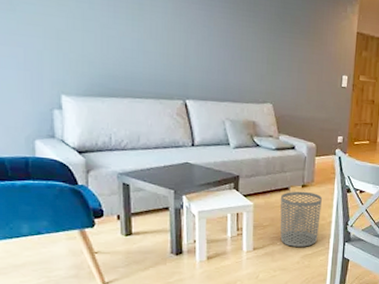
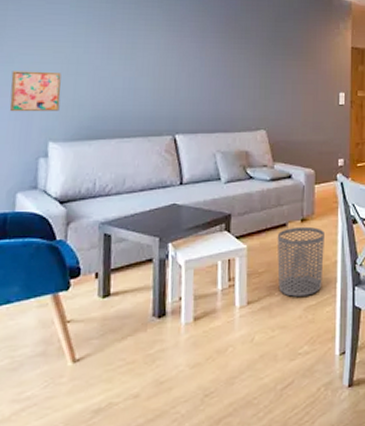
wall art: none [15,19,69,66] -> present [9,71,61,112]

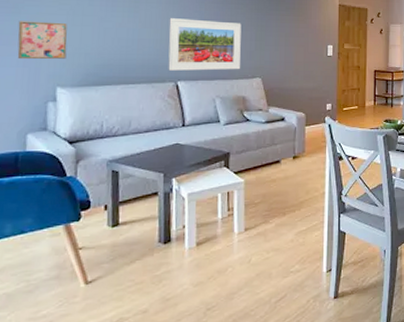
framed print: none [165,65,245,123] -> present [168,18,241,71]
waste bin: present [277,226,324,297] -> none [271,163,314,224]

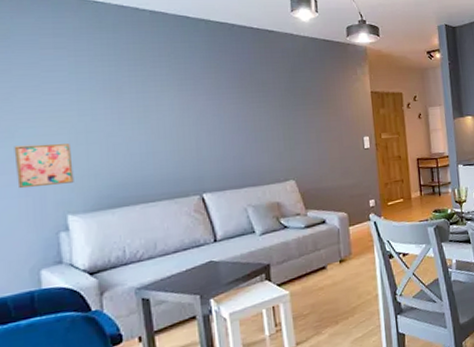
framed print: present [168,18,241,71] -> none [185,123,270,183]

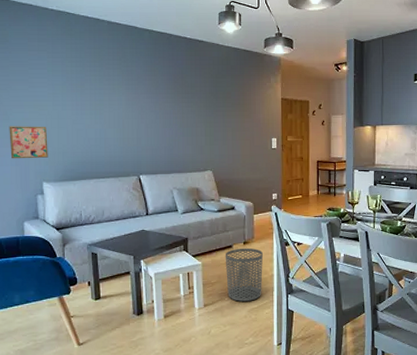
waste bin: none [317,266,366,333] -> present [225,248,263,302]

